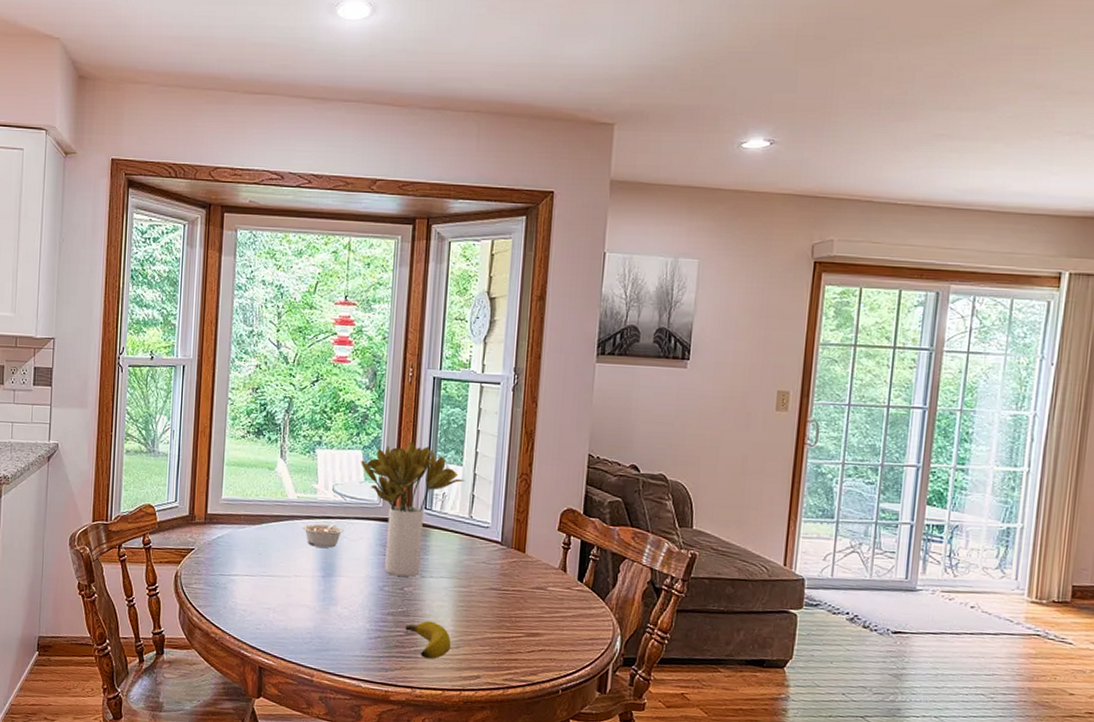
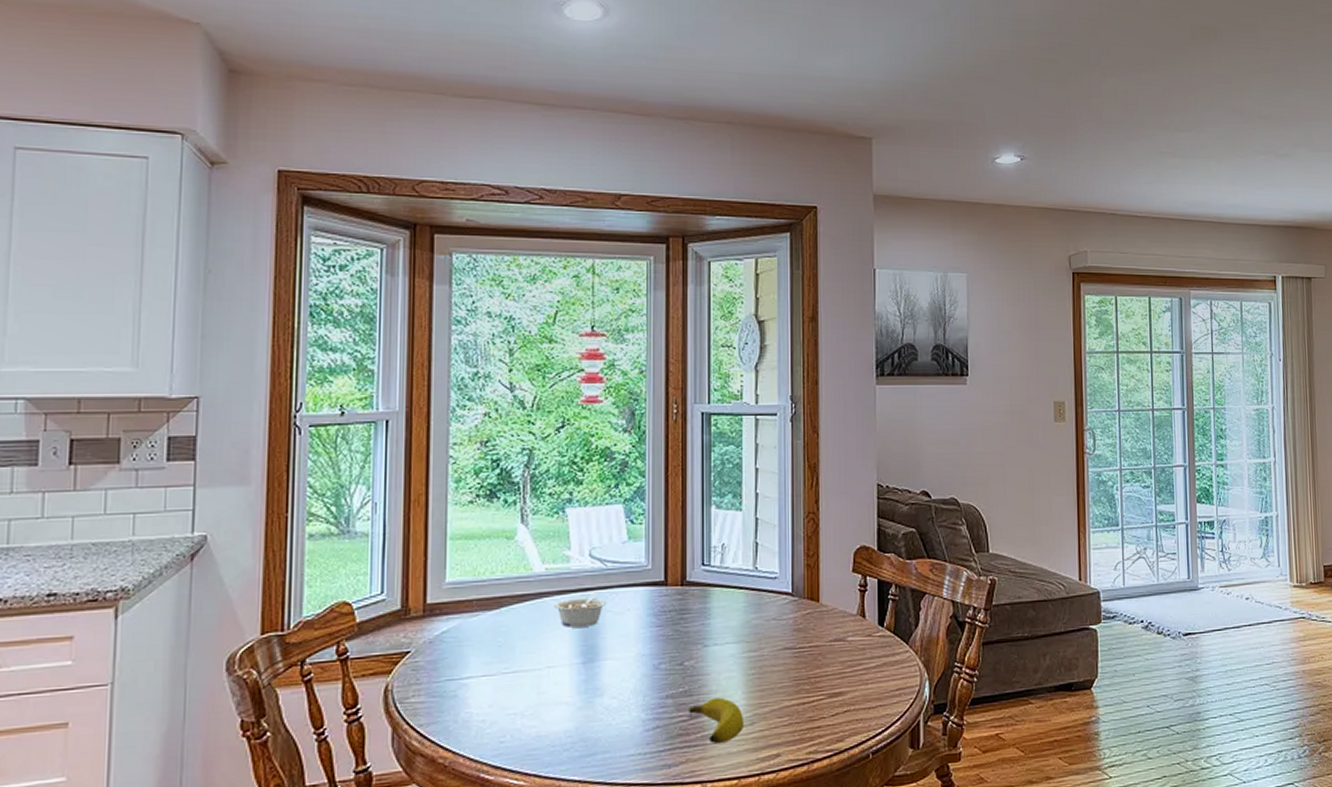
flower bouquet: present [361,441,465,577] -> none [622,488,746,649]

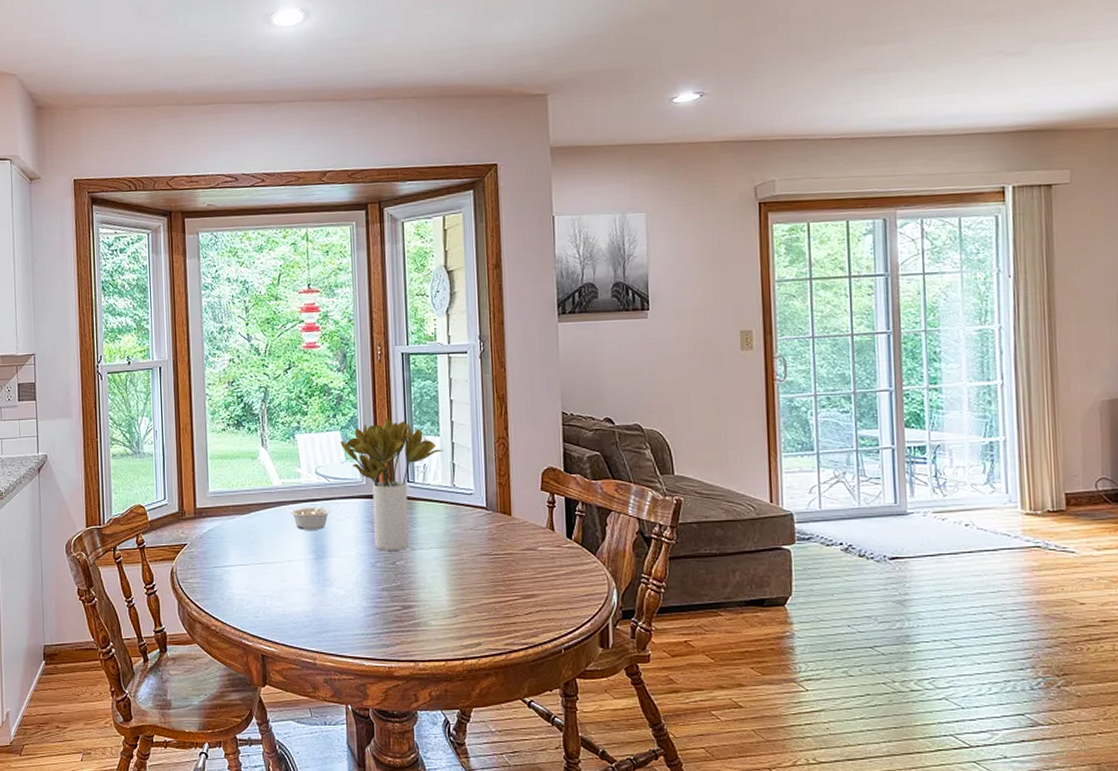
flower bouquet: none [622,488,746,649] -> present [340,418,444,551]
banana: present [689,697,745,745] -> none [401,593,449,631]

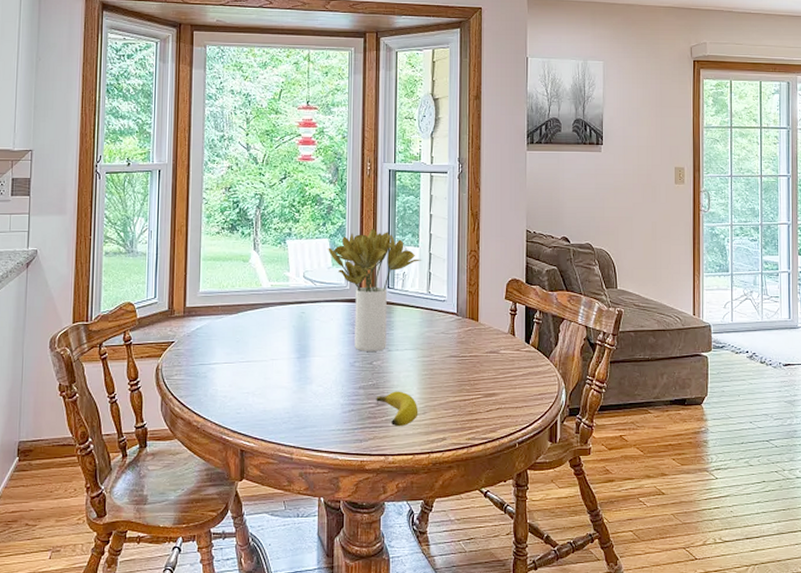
legume: present [290,502,331,530] -> none [277,305,316,330]
banana: none [401,593,449,631] -> present [376,391,419,427]

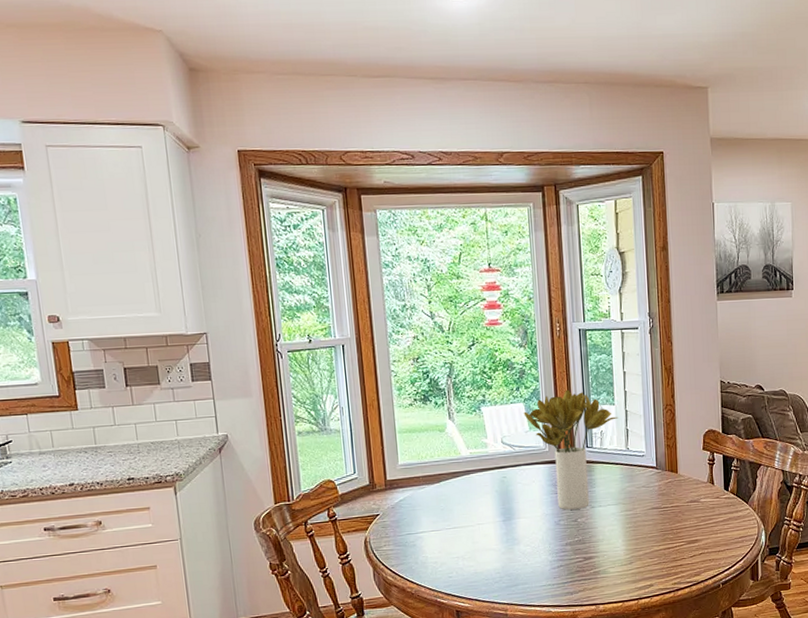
banana: present [376,391,419,427] -> none [583,544,625,578]

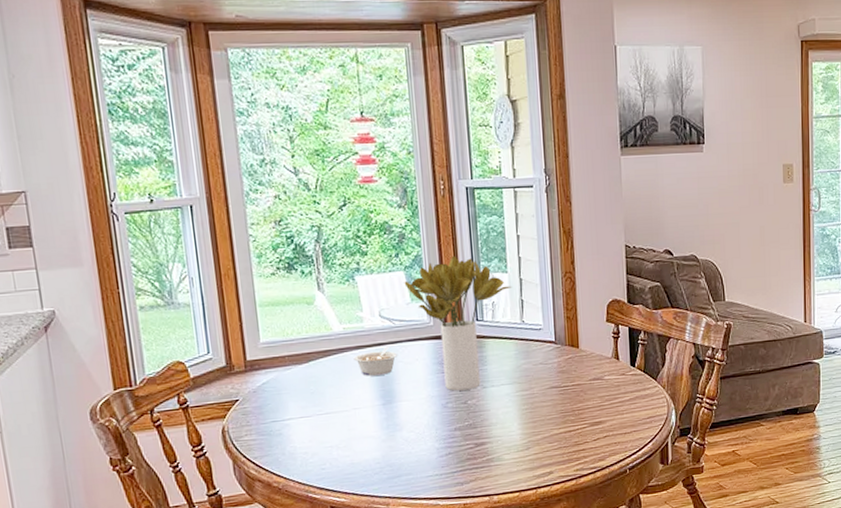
legume: none [478,469,517,496] -> present [353,346,398,376]

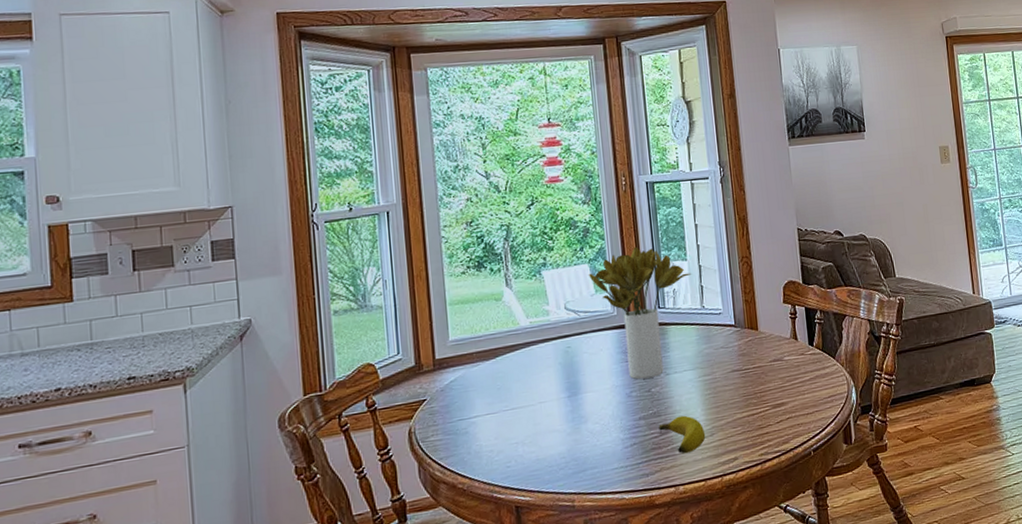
legume: present [353,346,398,376] -> none [540,338,583,369]
banana: none [474,428,522,466] -> present [658,415,706,454]

